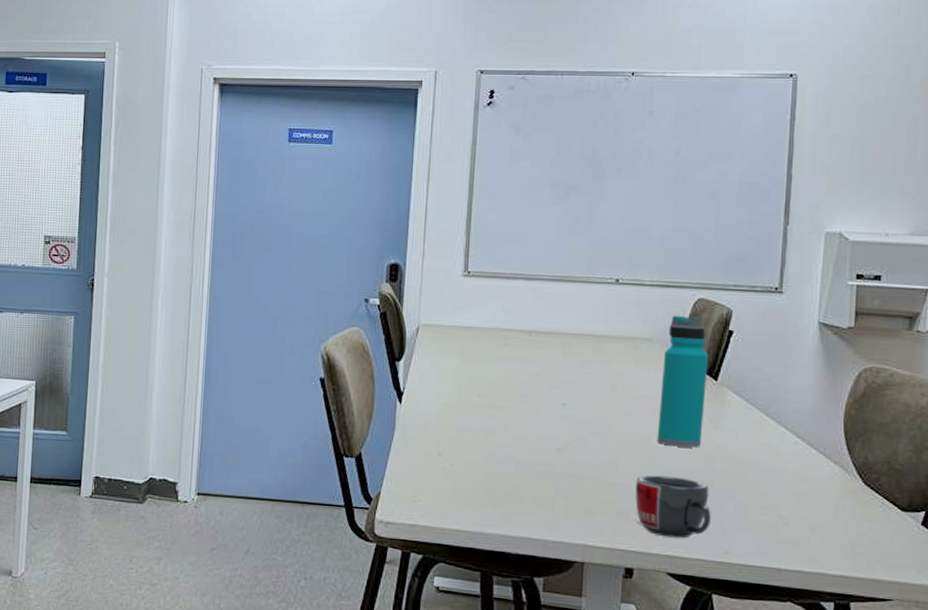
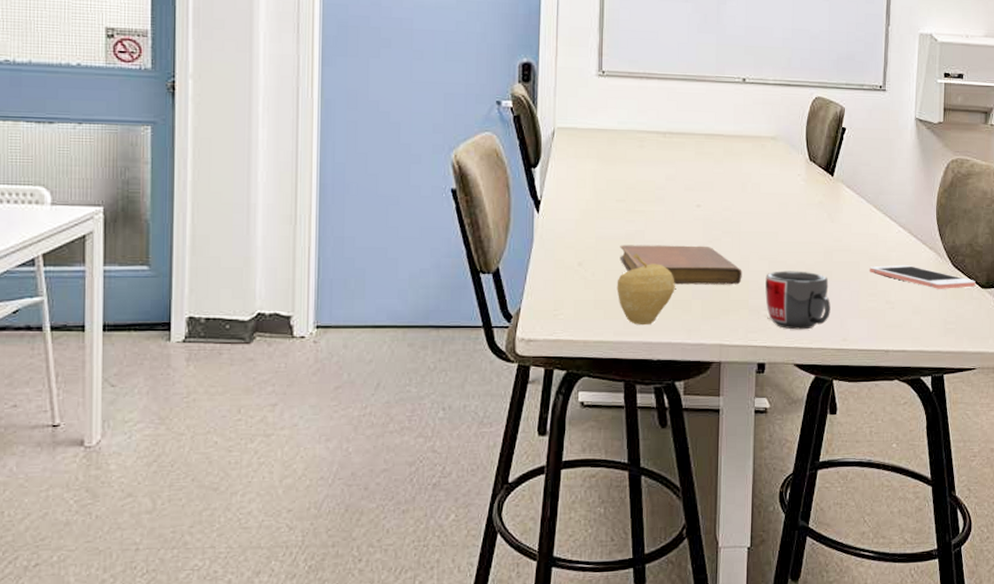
fruit: none [476,448,537,519] -> present [616,253,675,326]
notebook: none [480,438,610,486] -> present [620,245,742,285]
water bottle: present [657,315,709,448] -> none [783,113,826,242]
cell phone: none [759,477,894,510] -> present [870,264,976,289]

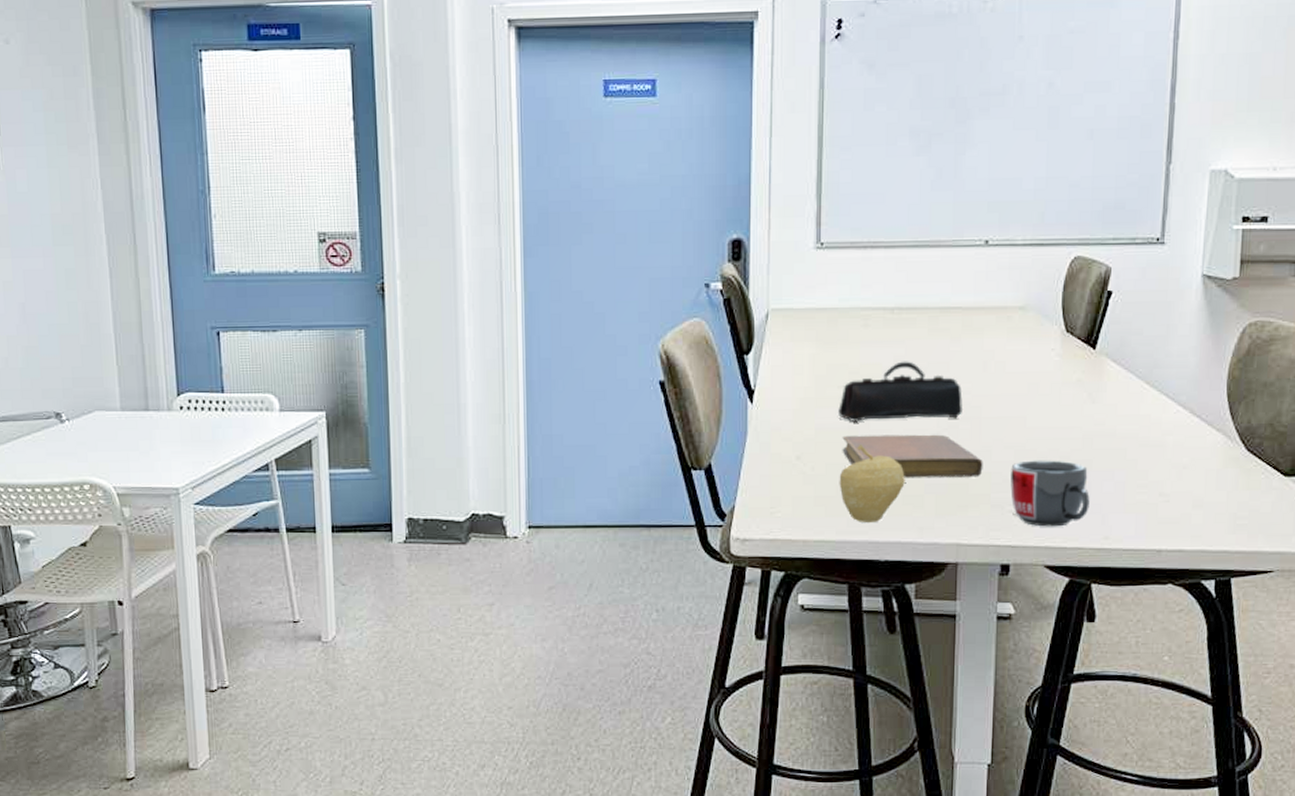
pencil case: none [616,179,726,232] -> present [838,361,964,422]
cell phone: present [870,264,976,289] -> none [1139,450,1276,478]

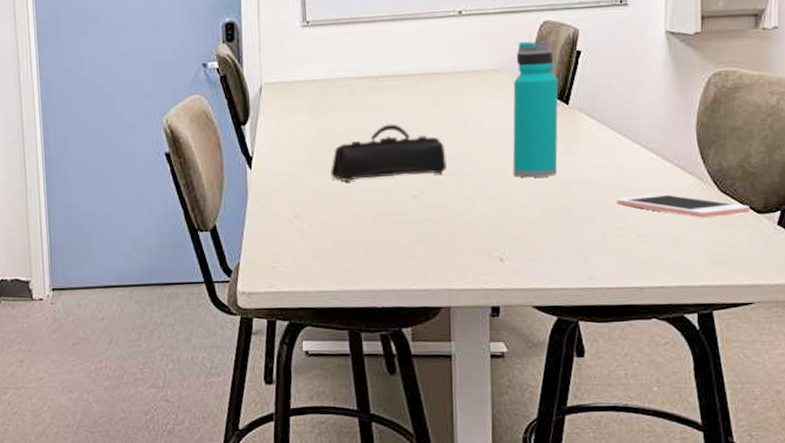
fruit: present [839,445,905,524] -> none [335,202,397,274]
notebook: present [842,434,983,478] -> none [336,189,469,231]
mug: present [1010,460,1090,527] -> none [495,208,572,270]
water bottle: none [1032,277,1087,427] -> present [512,41,559,178]
cell phone: none [1139,450,1276,478] -> present [617,193,750,218]

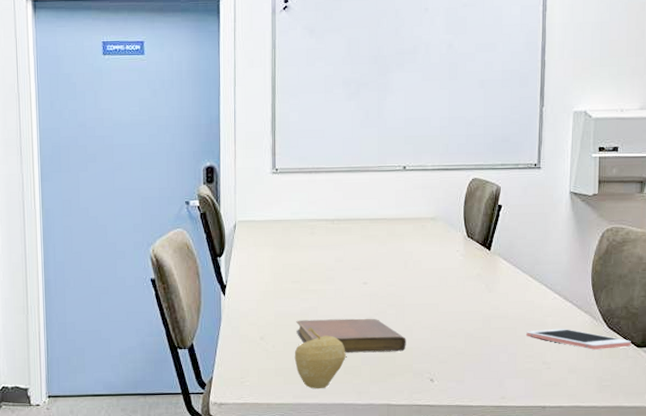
pencil case: present [331,124,448,181] -> none [292,261,390,309]
fruit: none [335,202,397,274] -> present [294,327,346,389]
notebook: none [336,189,469,231] -> present [296,318,406,353]
water bottle: present [512,41,559,178] -> none [443,195,483,311]

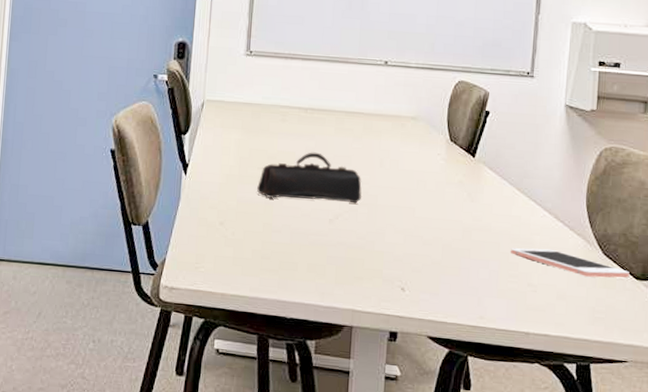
pencil case: none [292,261,390,309] -> present [257,152,362,204]
fruit: present [294,327,346,389] -> none [254,218,311,285]
notebook: present [296,318,406,353] -> none [259,209,377,255]

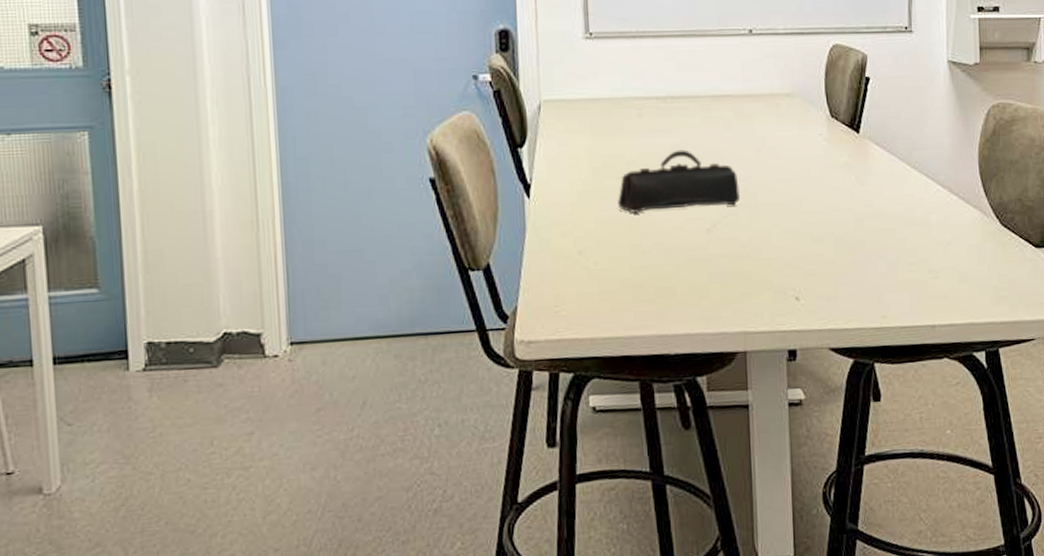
cell phone: present [511,248,629,278] -> none [907,227,1029,253]

